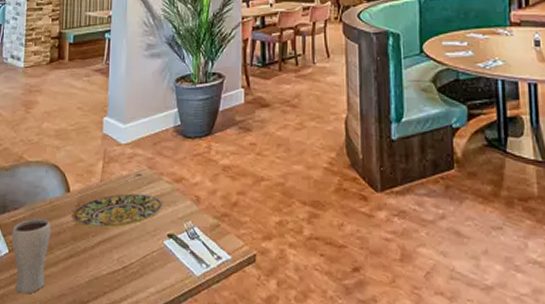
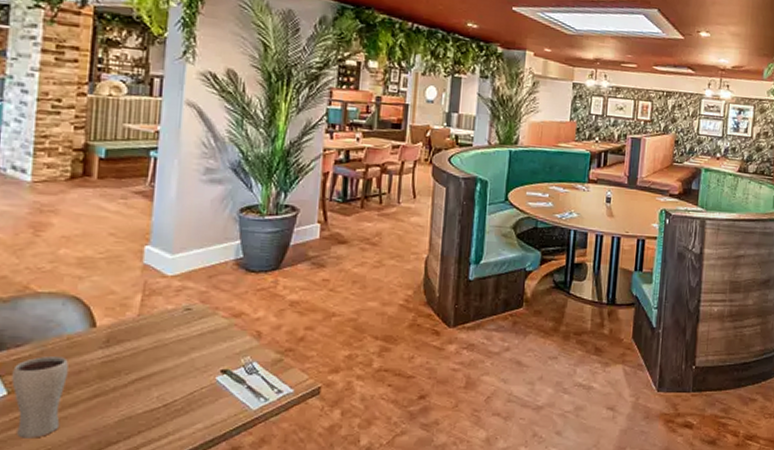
plate: present [72,193,163,228] -> none [98,328,217,365]

